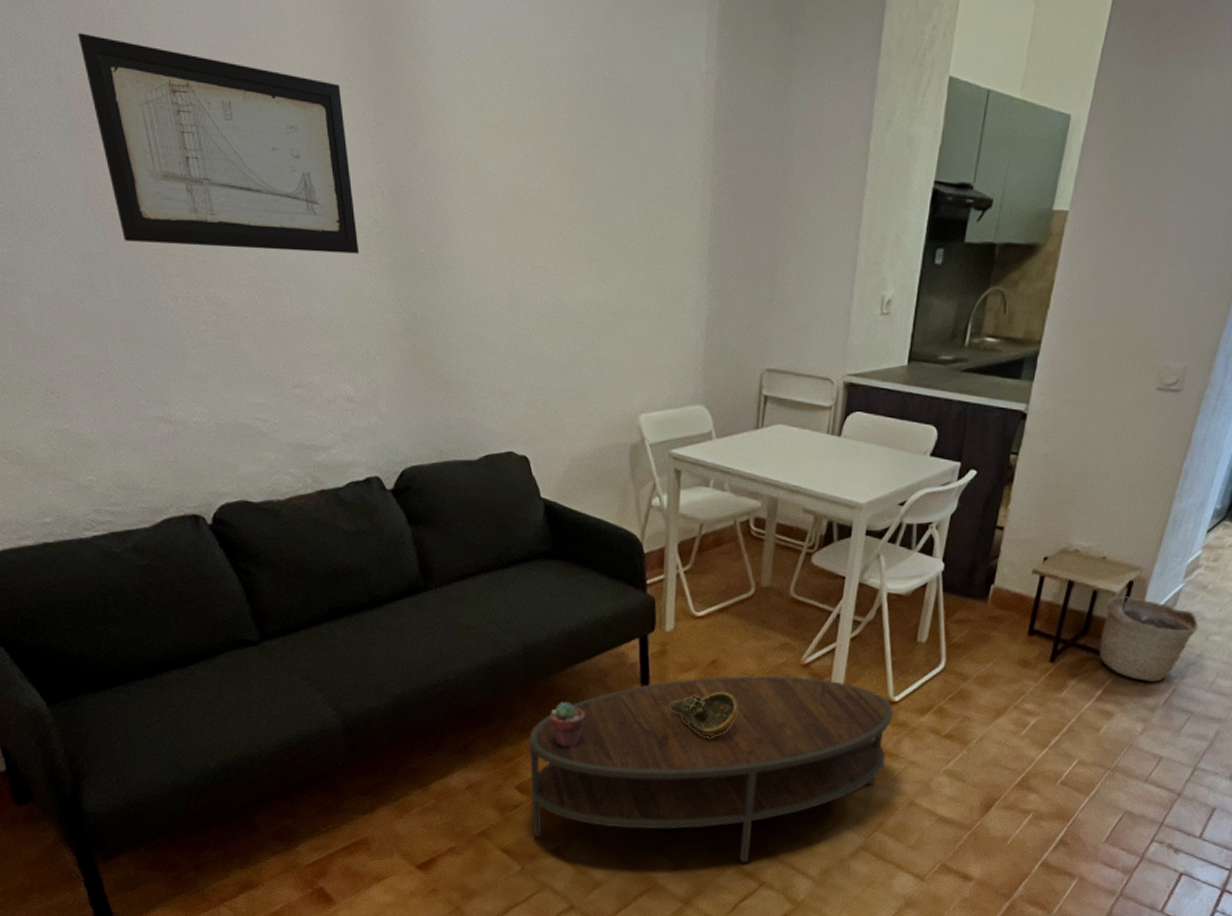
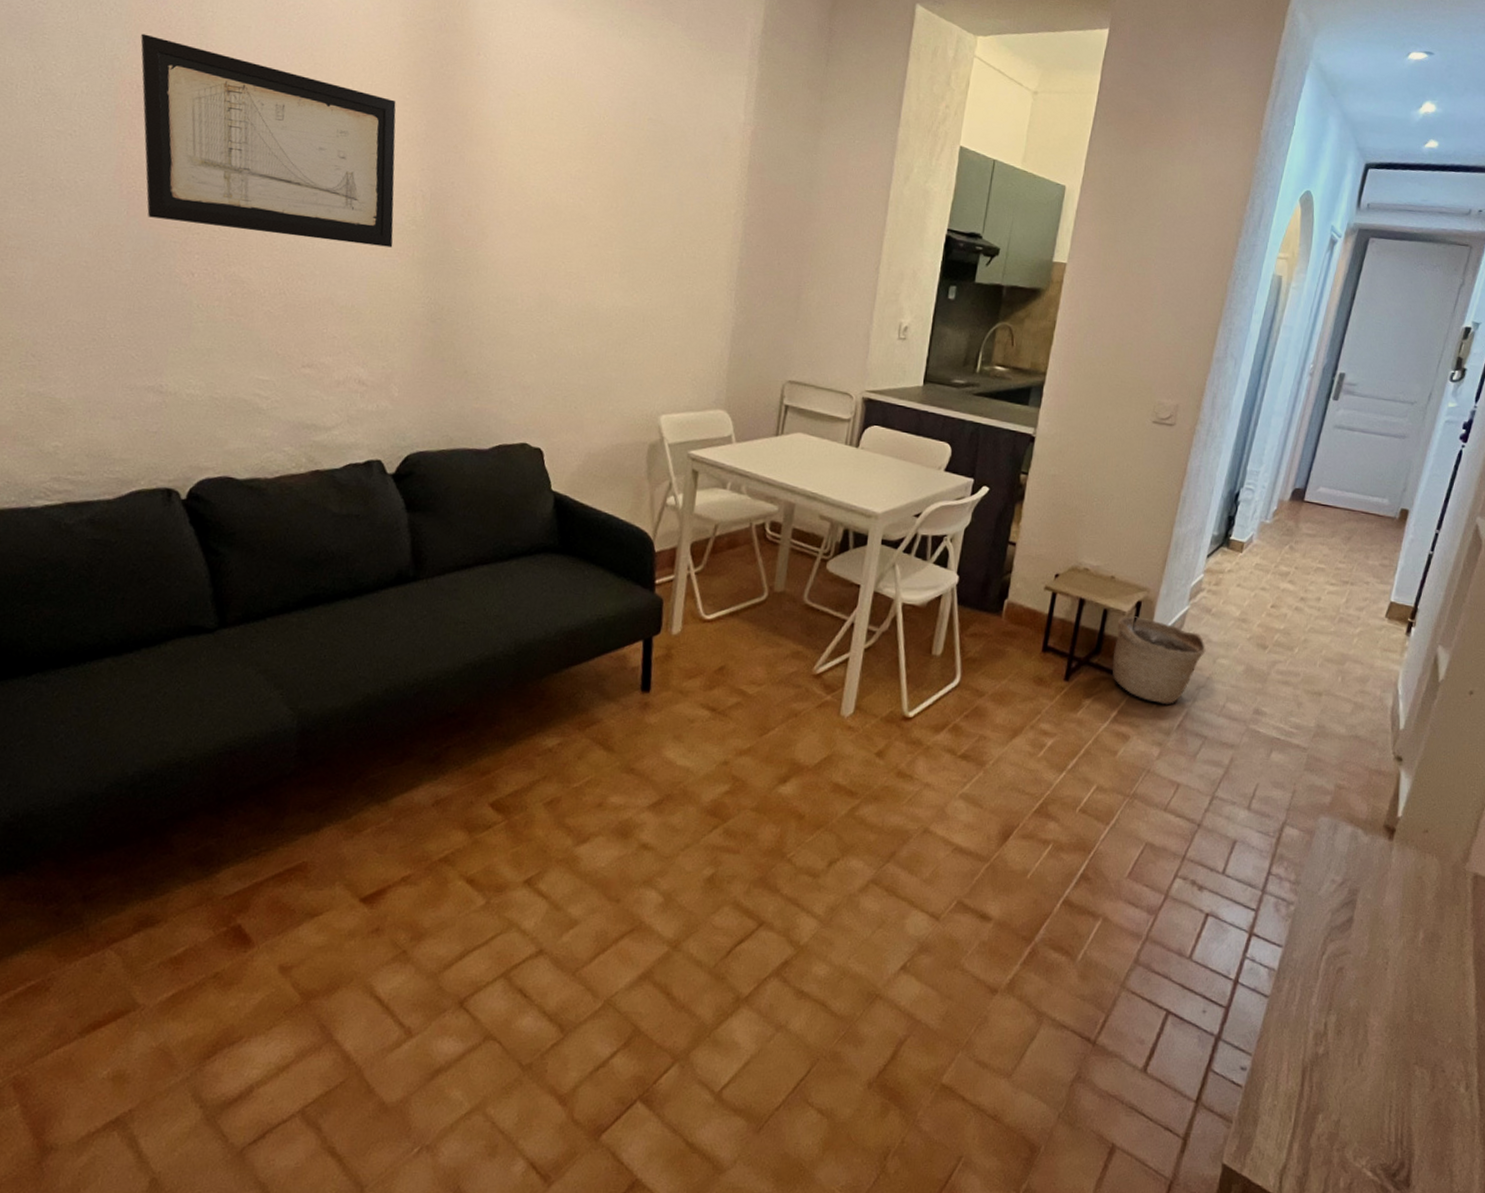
coffee table: present [529,676,893,862] -> none [505,685,907,897]
potted succulent: present [549,701,585,748] -> none [537,707,577,760]
decorative bowl: present [670,691,738,738] -> none [671,701,745,752]

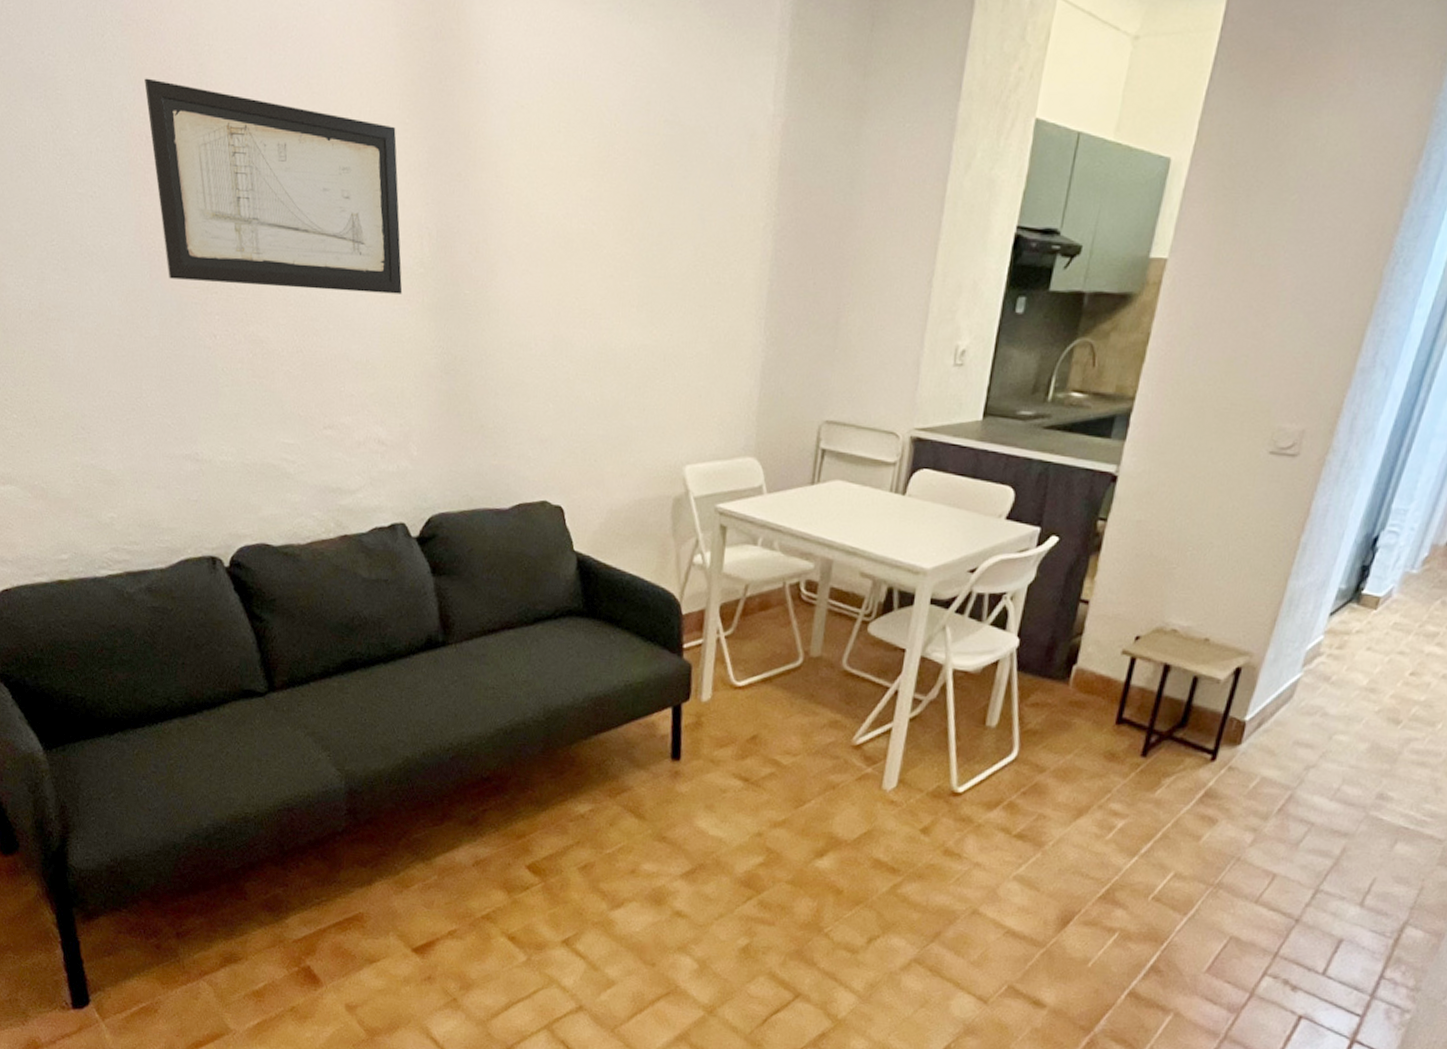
basket: present [1112,616,1206,704] -> none [1200,684,1321,786]

